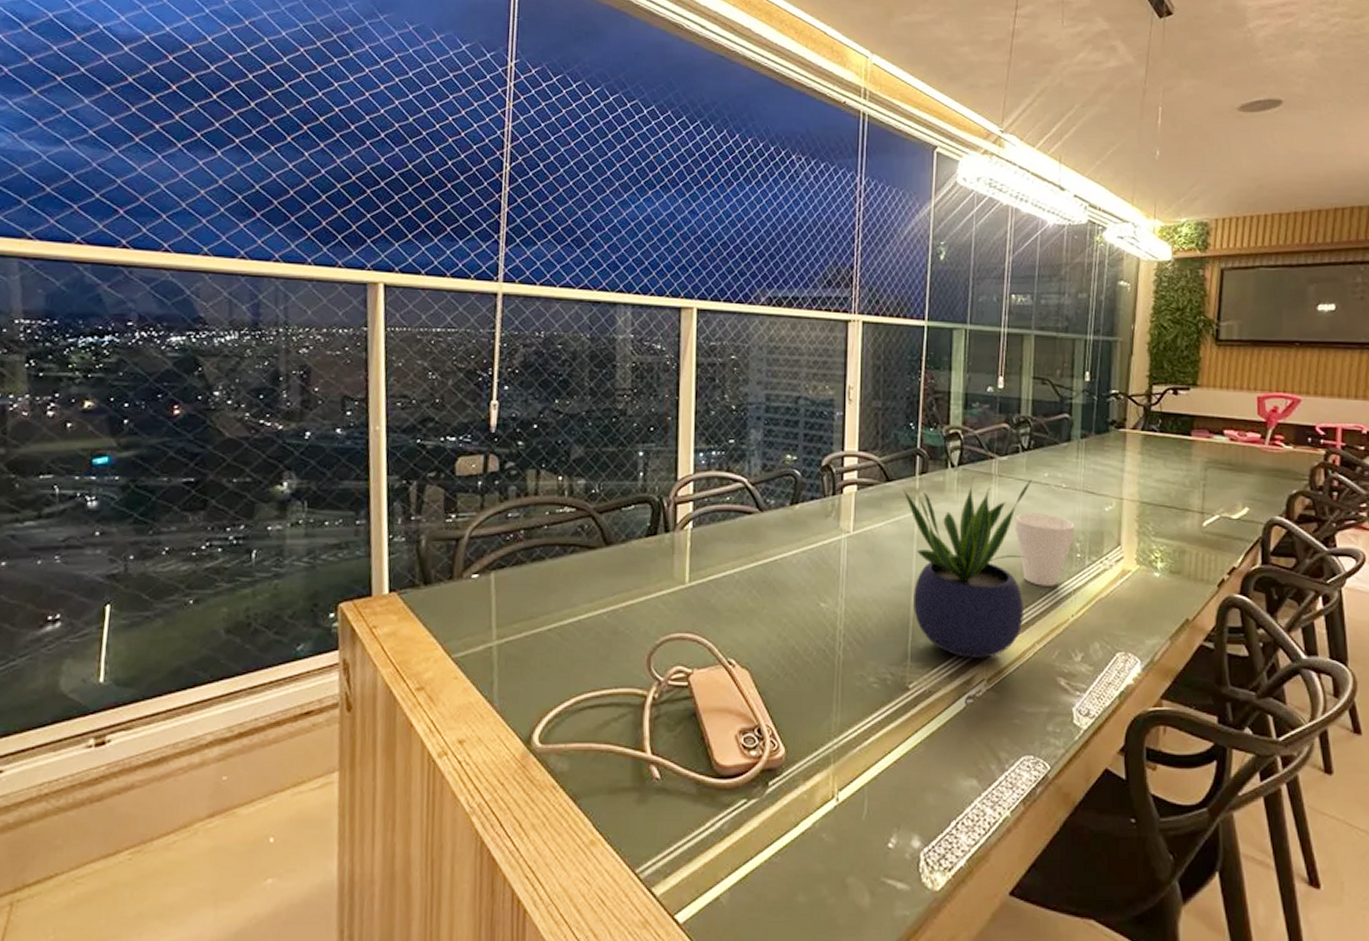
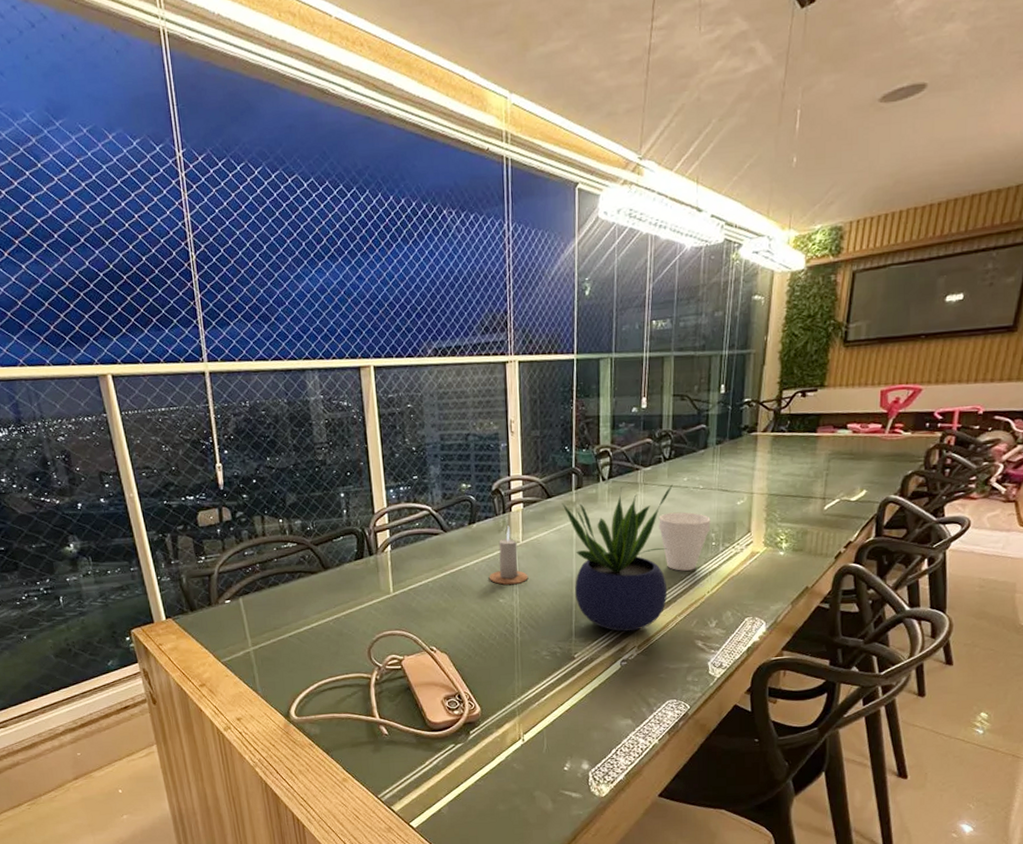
candle: none [809,511,858,586] -> present [488,526,529,586]

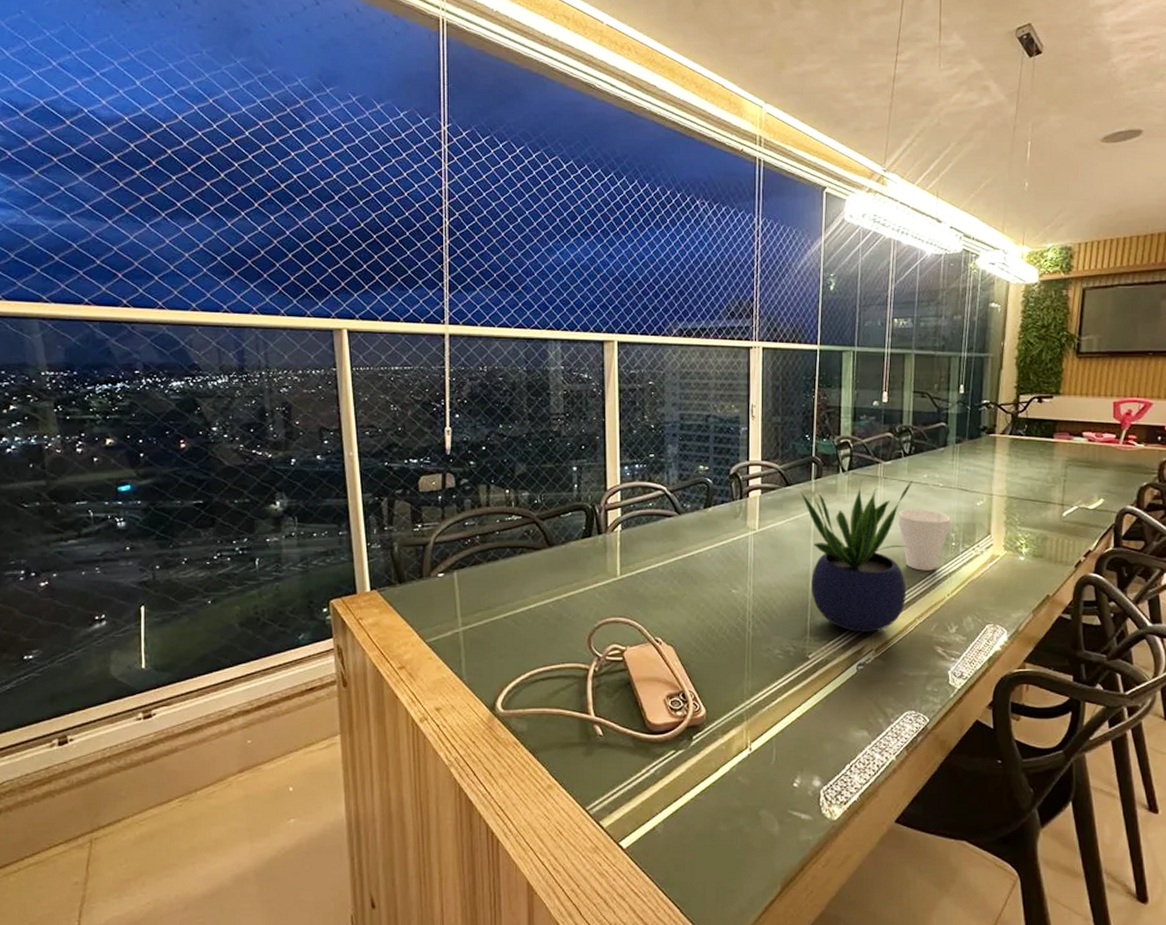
candle: present [488,526,529,586] -> none [722,512,763,575]

